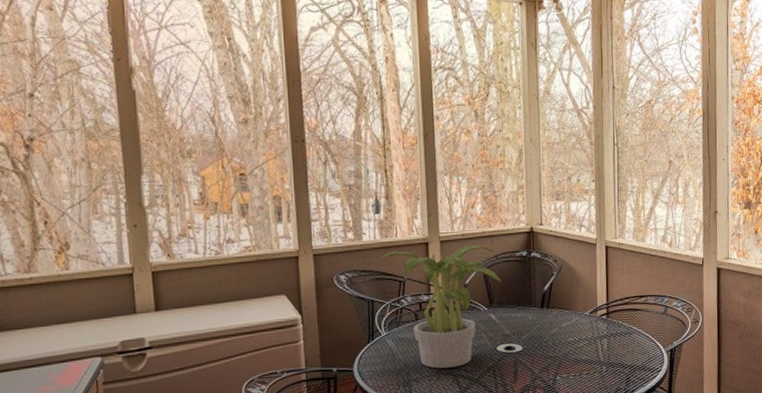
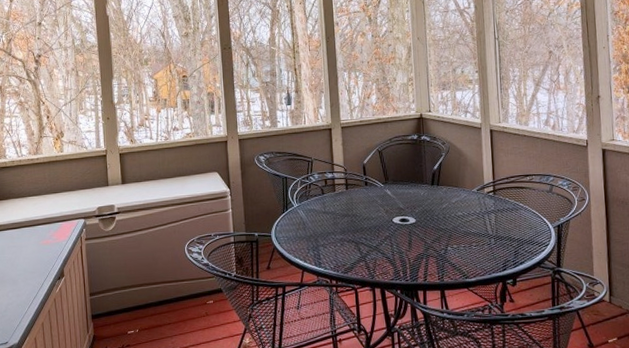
potted plant: present [379,245,501,369] -> none [291,130,395,236]

